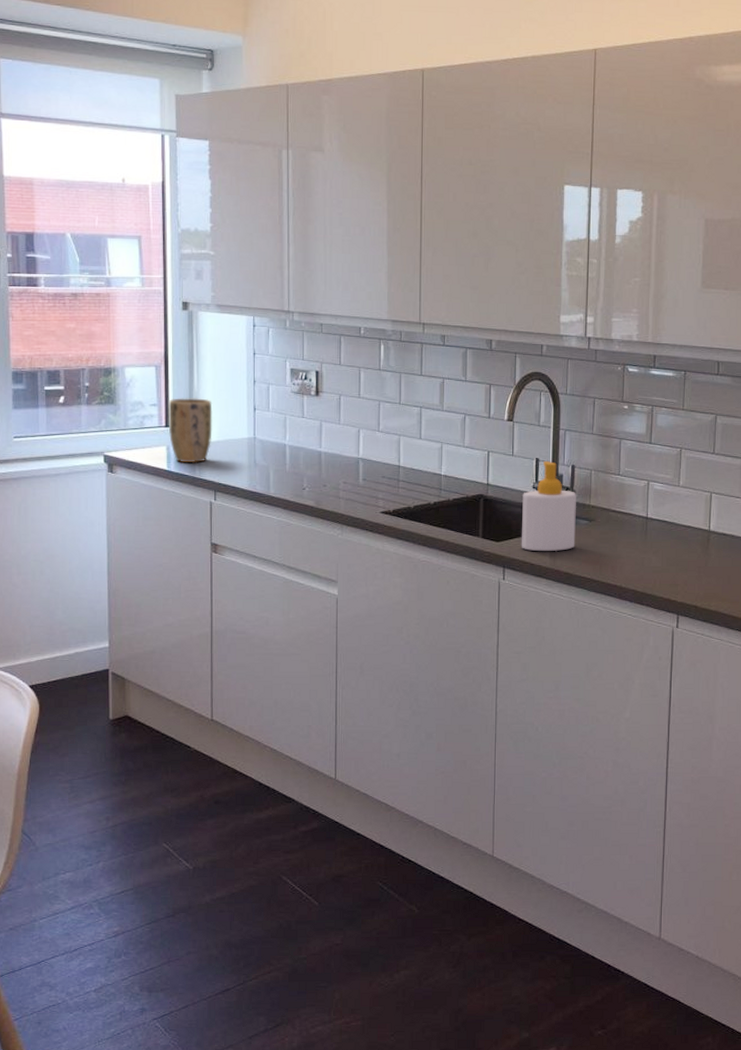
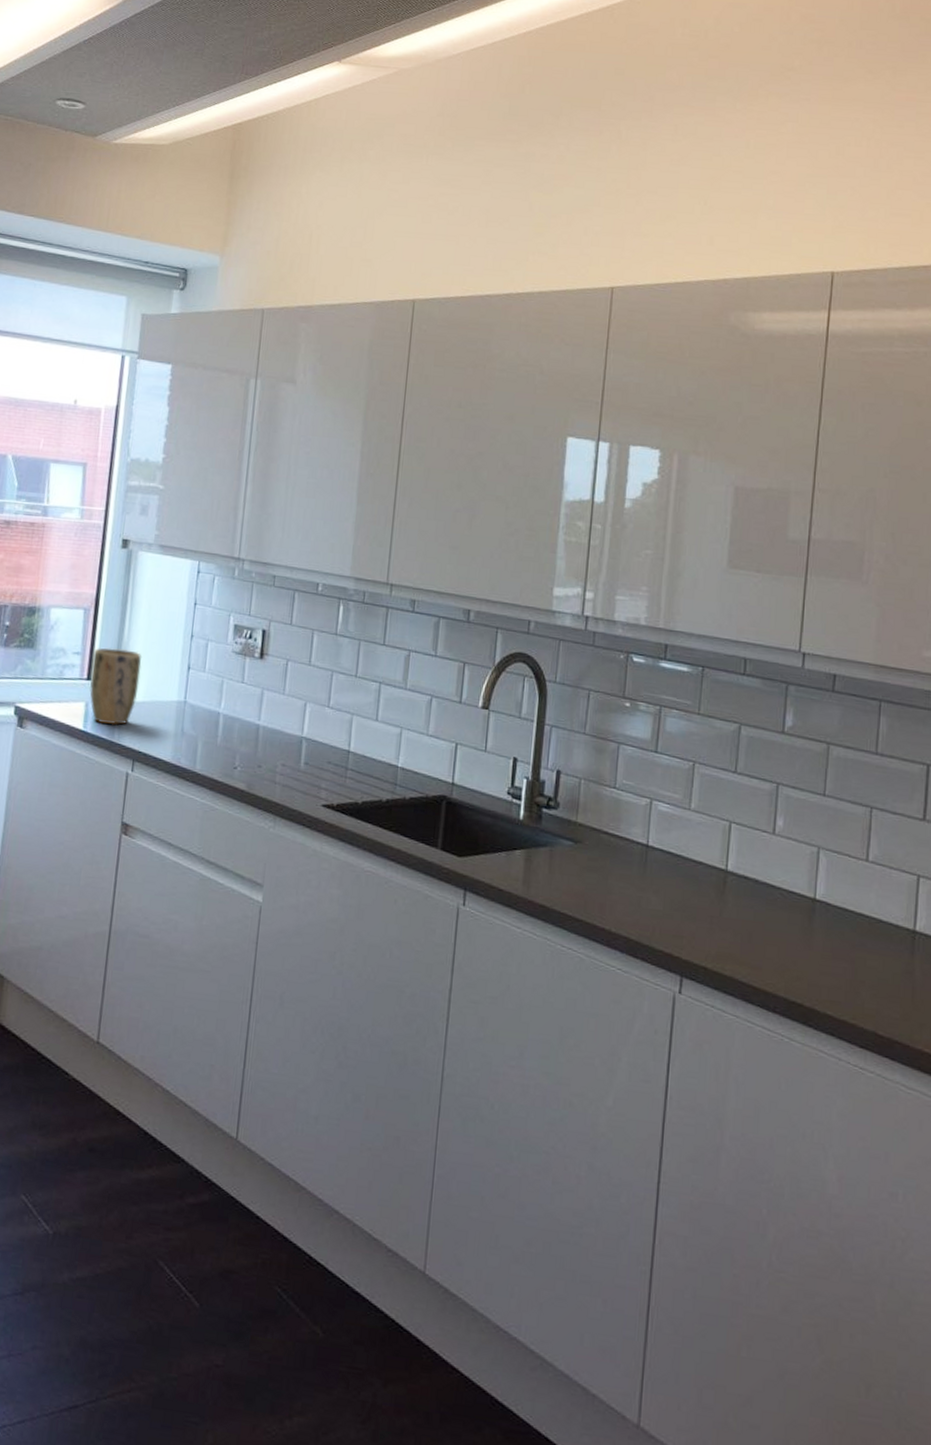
soap bottle: present [521,461,576,552] -> none [488,762,561,877]

